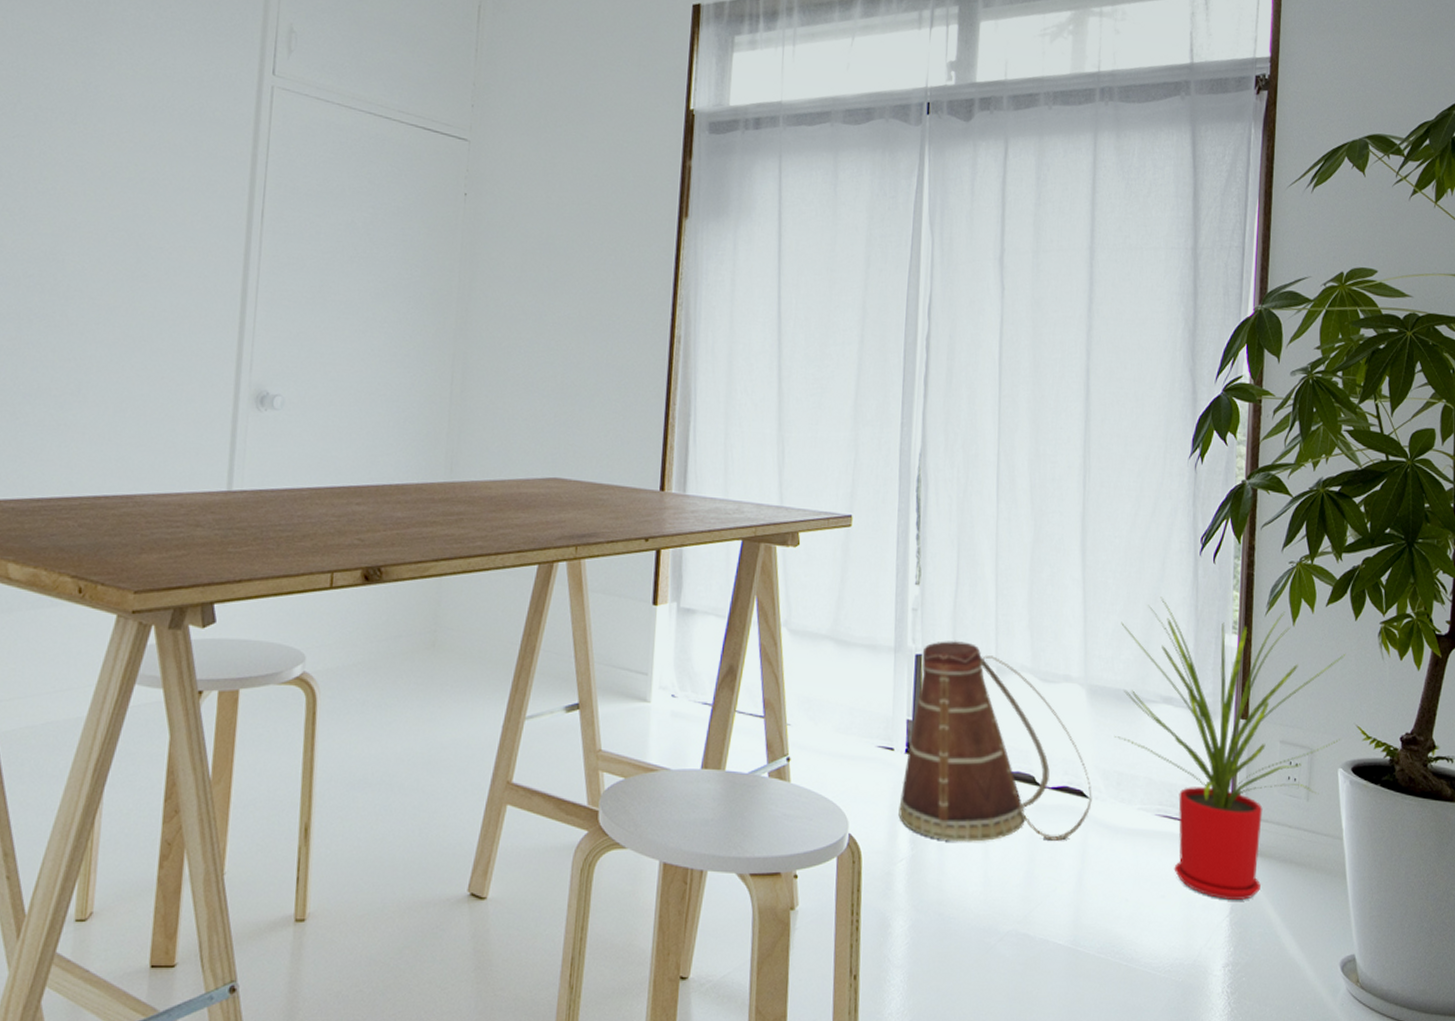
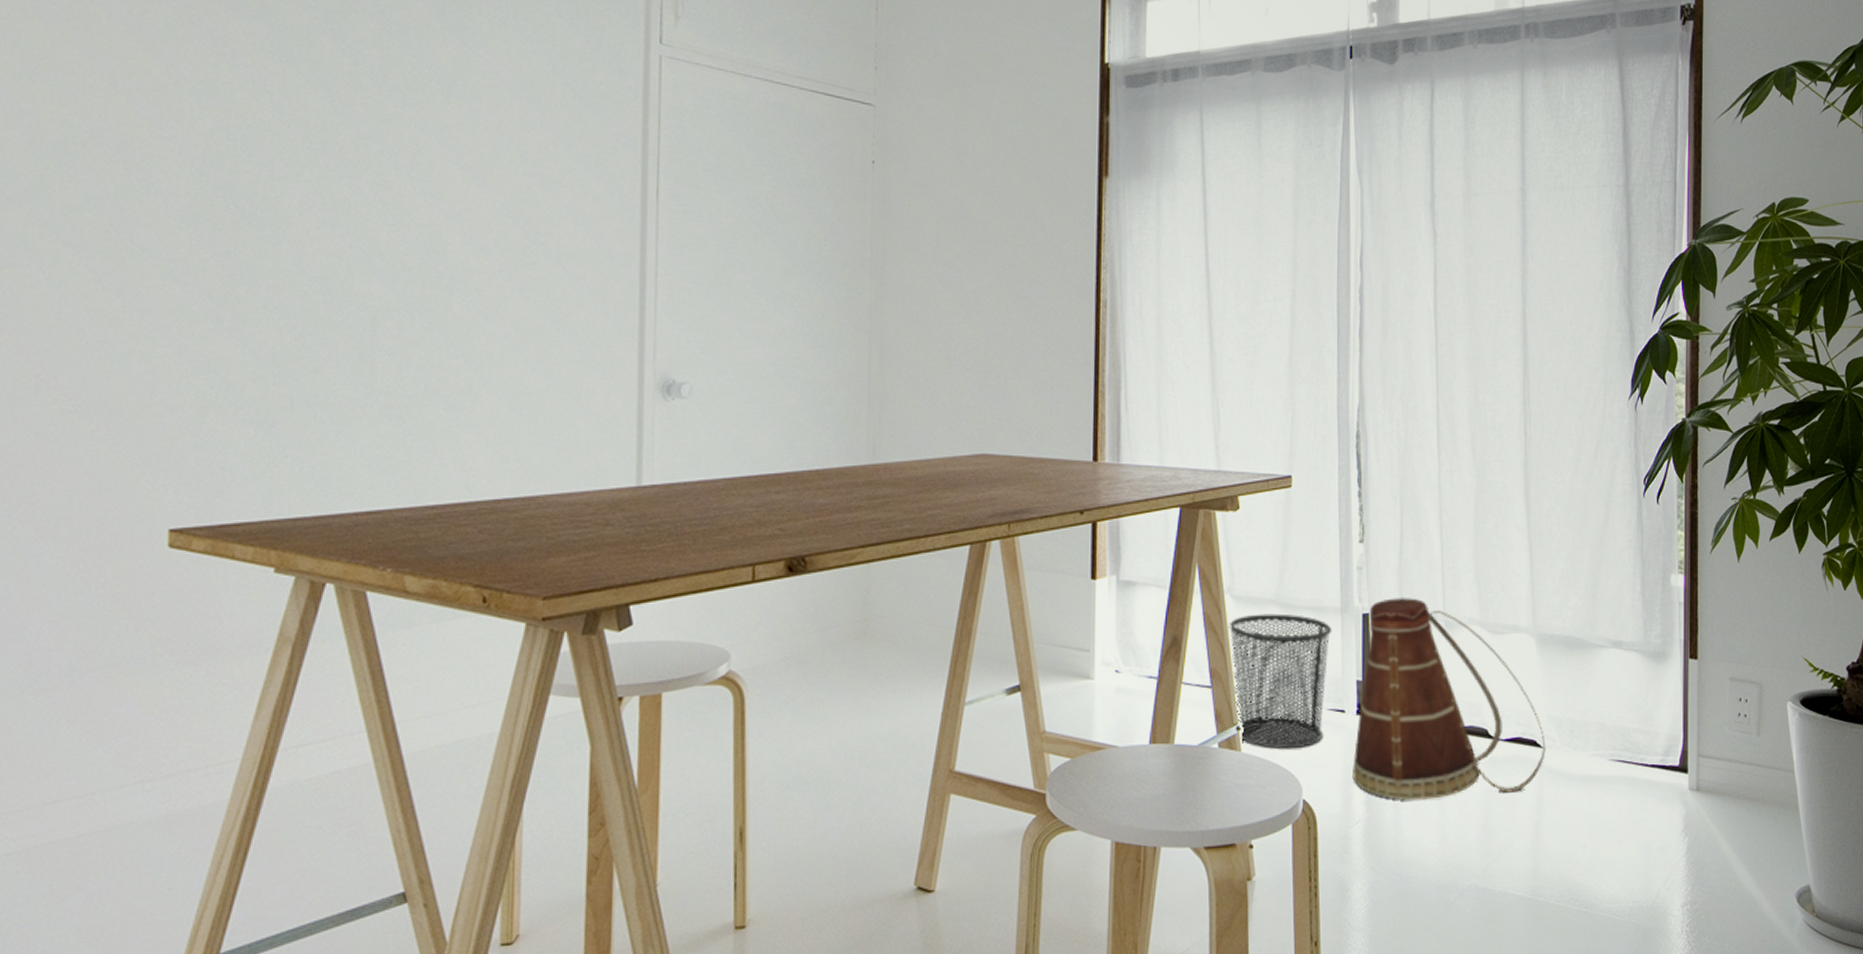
waste bin: none [783,648,885,782] -> present [1228,613,1333,749]
house plant: present [1114,597,1346,900] -> none [1565,541,1791,840]

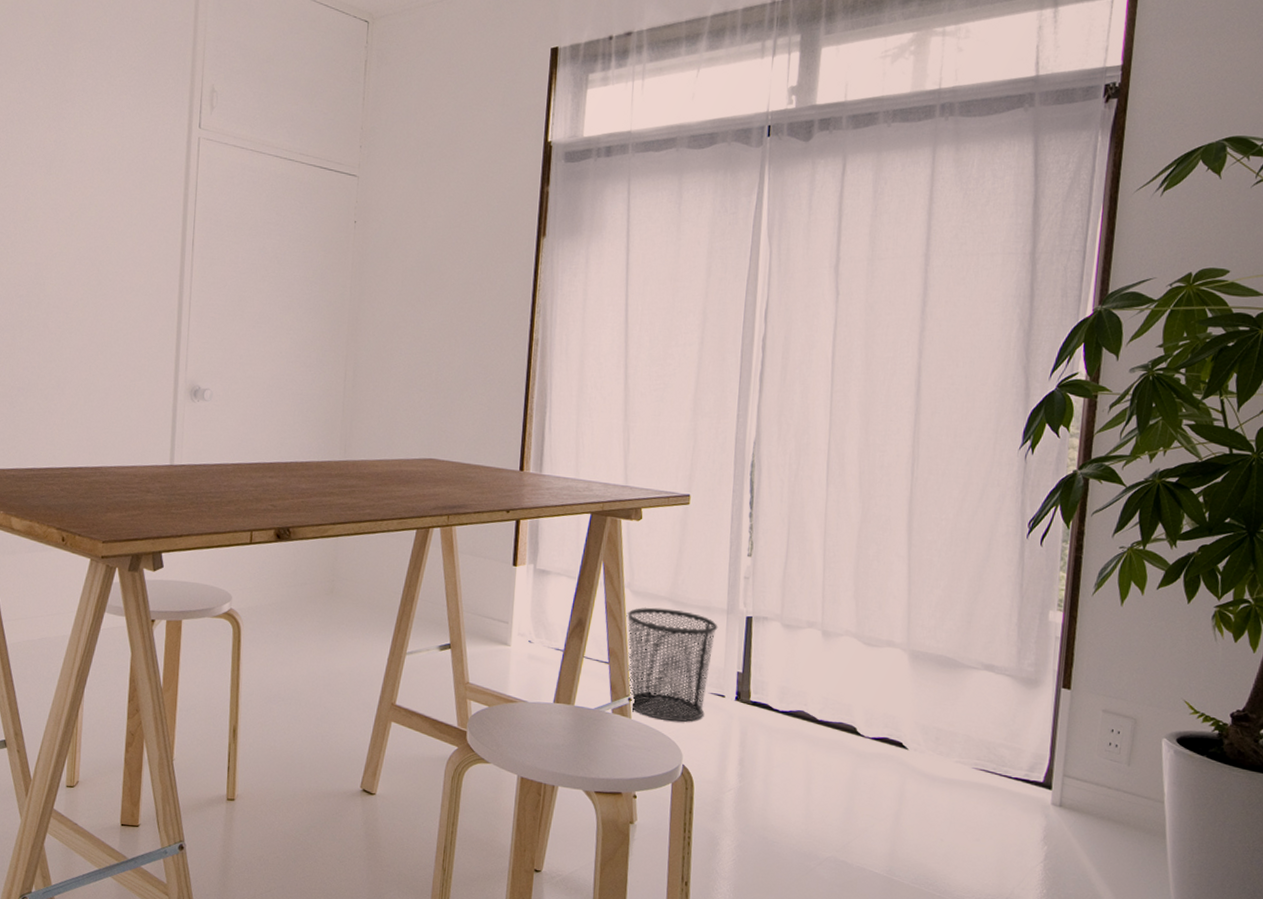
basket: present [1352,596,1546,801] -> none [728,605,911,784]

